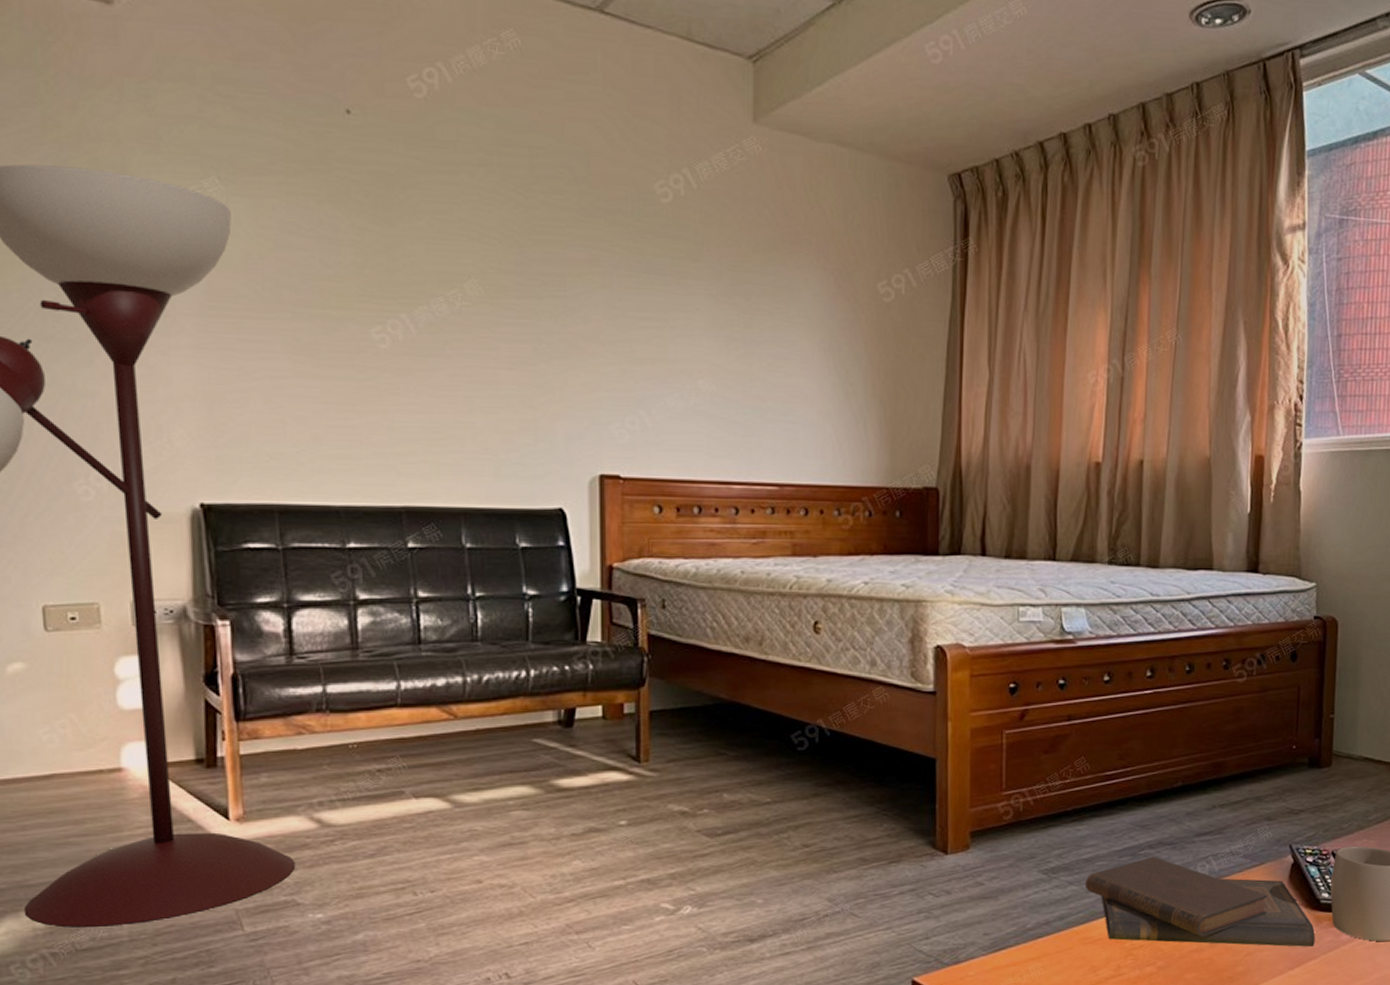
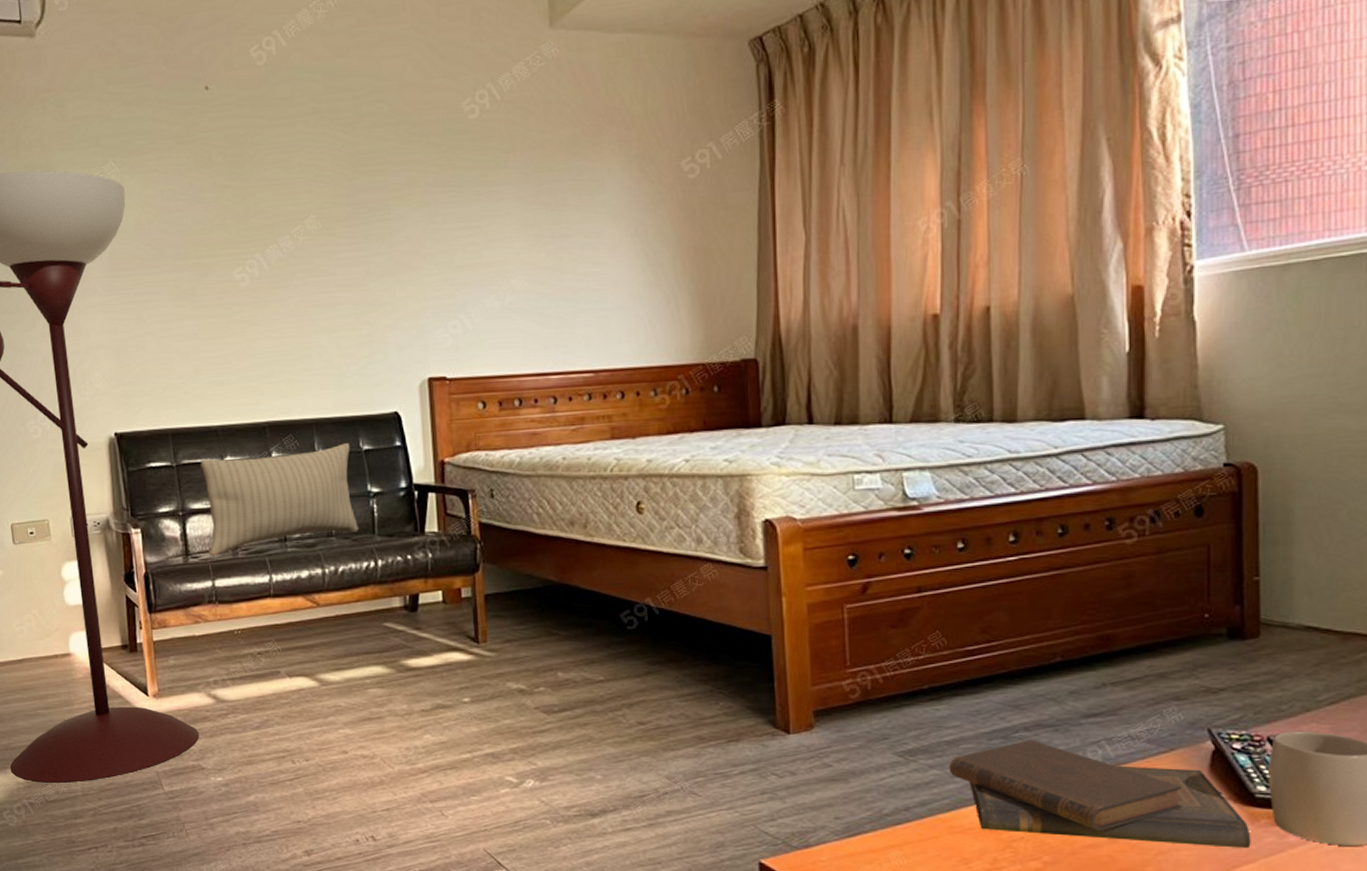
pillow: none [315,538,509,657] -> present [200,443,359,556]

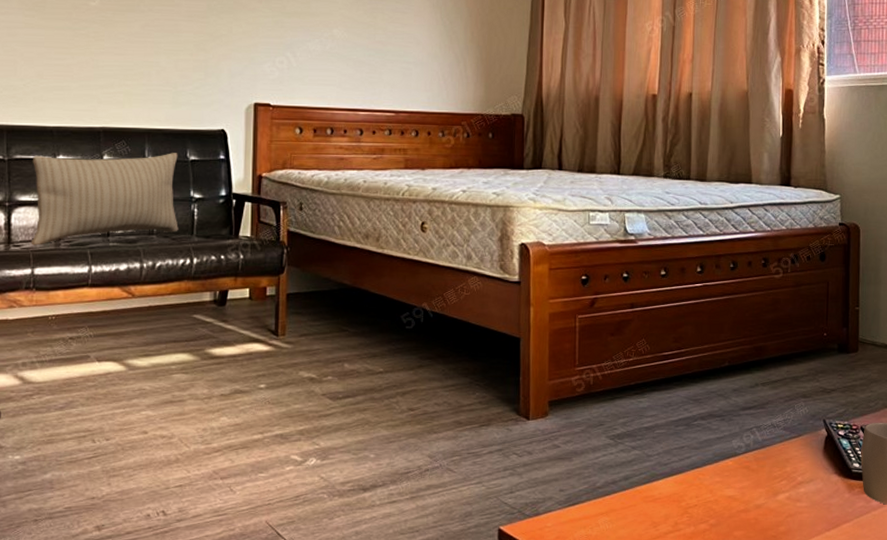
diary: present [948,739,1251,849] -> none [646,426,849,512]

